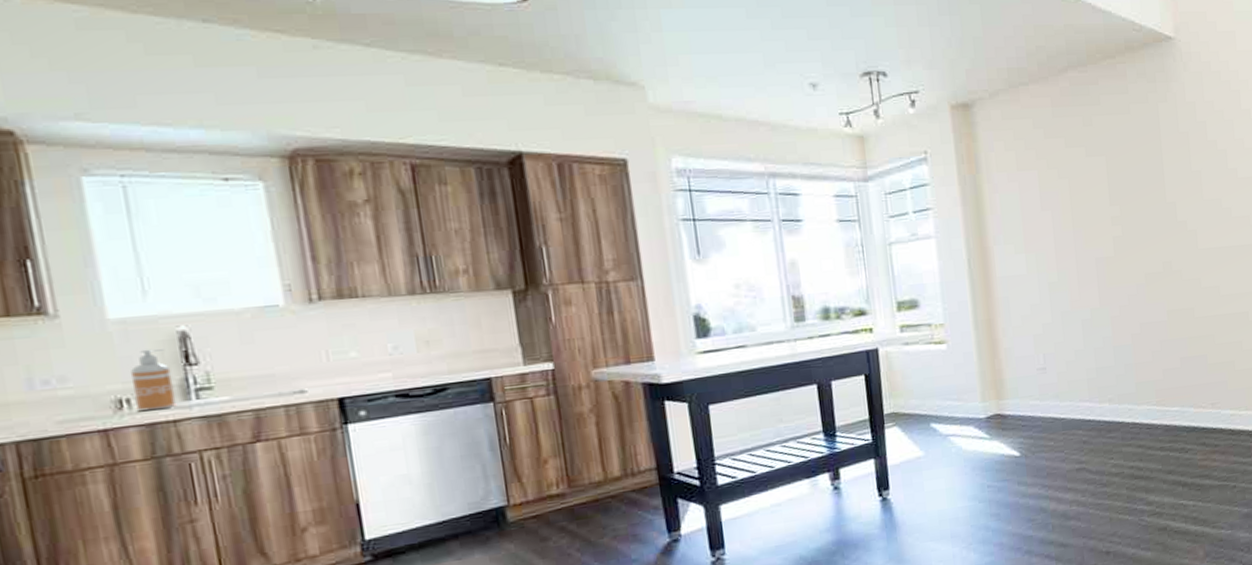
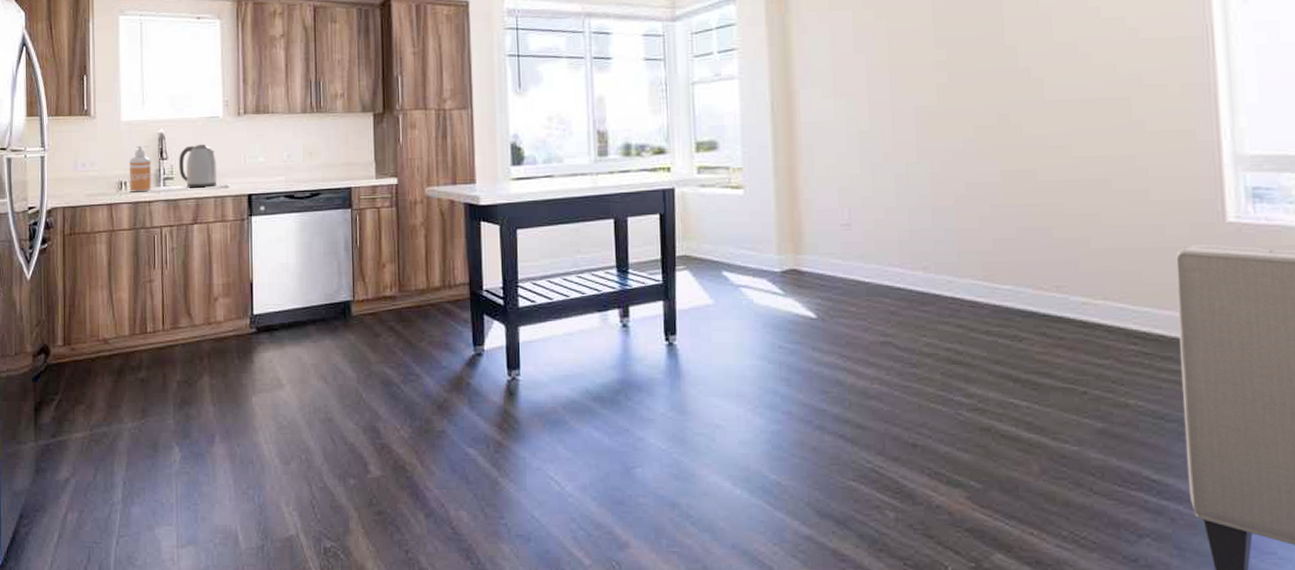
kettle: none [218,341,287,398] -> present [179,144,217,188]

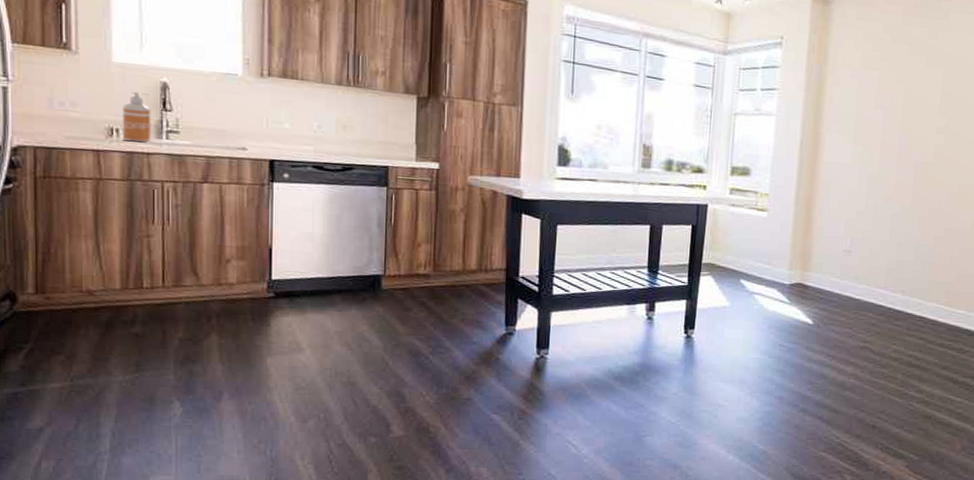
kettle: present [179,144,217,188] -> none [186,100,233,148]

